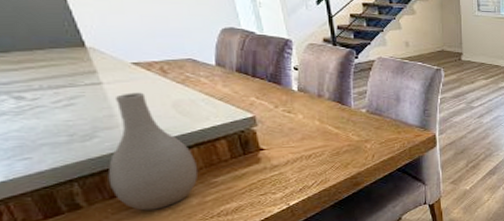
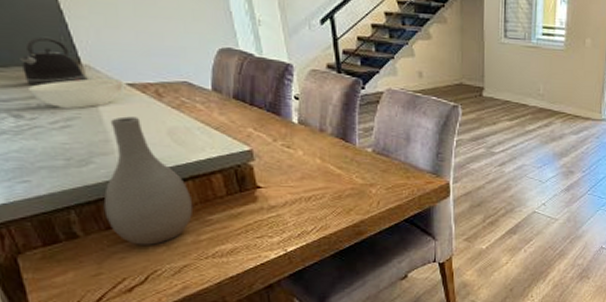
kettle: none [22,23,90,68] -> present [20,36,86,86]
bowl: none [29,59,127,89] -> present [27,78,122,110]

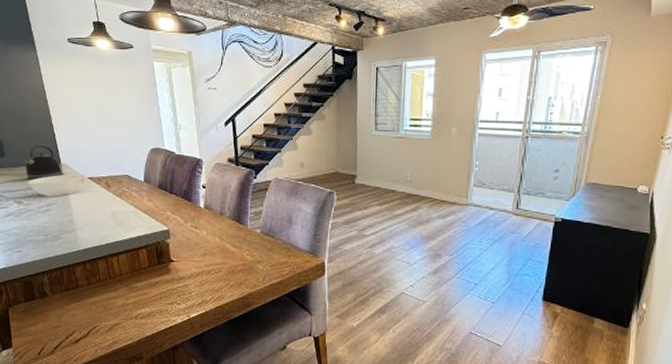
vase: present [103,116,194,245] -> none [65,202,125,306]

